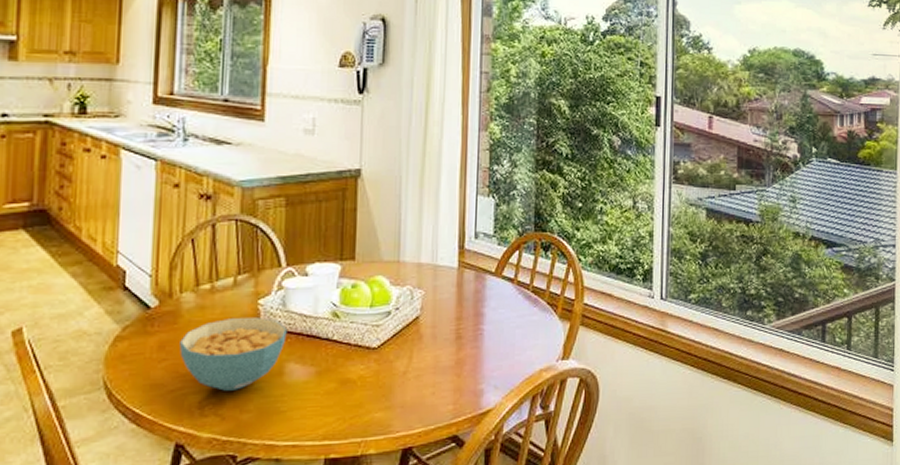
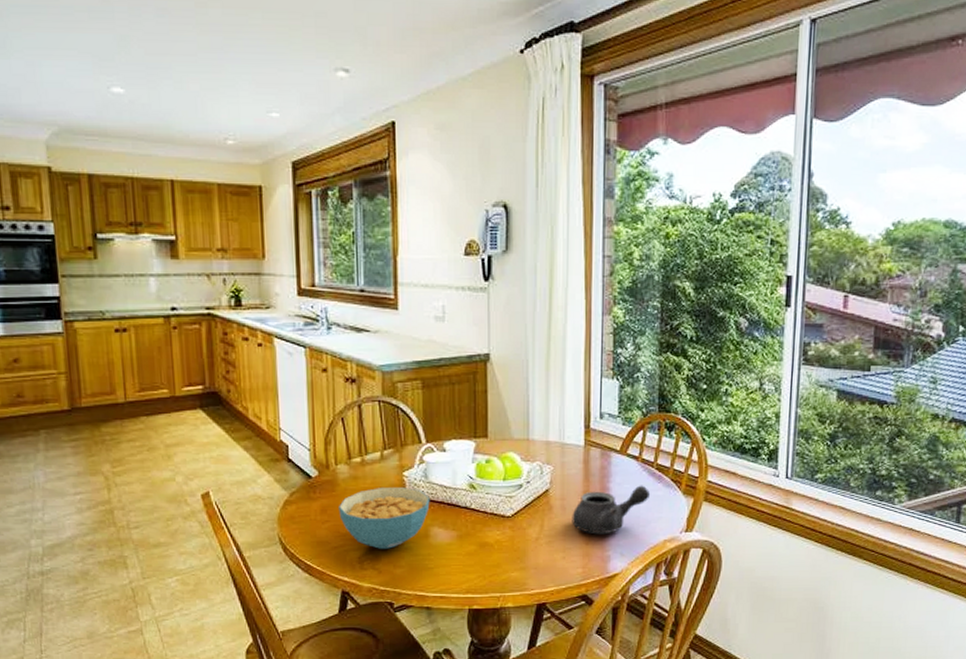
teapot: none [443,309,526,366] -> present [572,485,651,535]

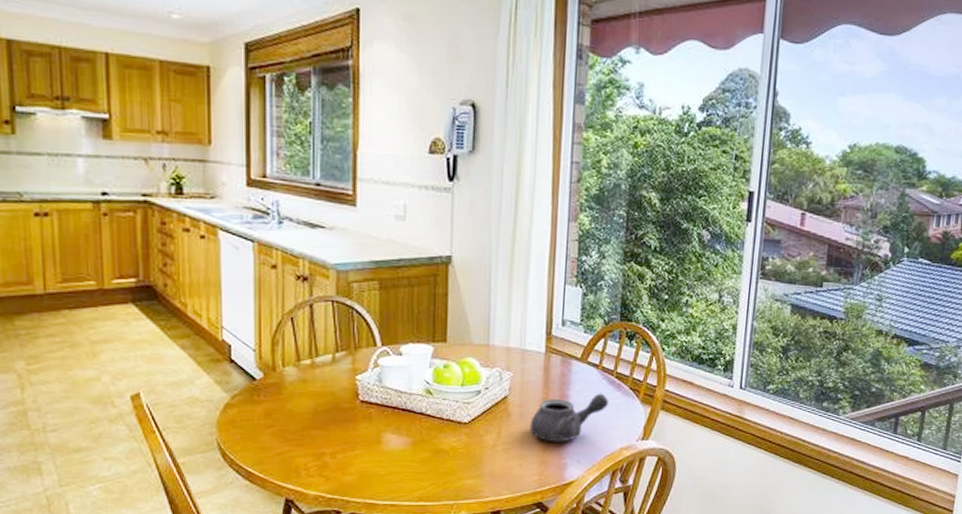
cereal bowl: present [339,488,430,549] -> none [285,392,384,455]

